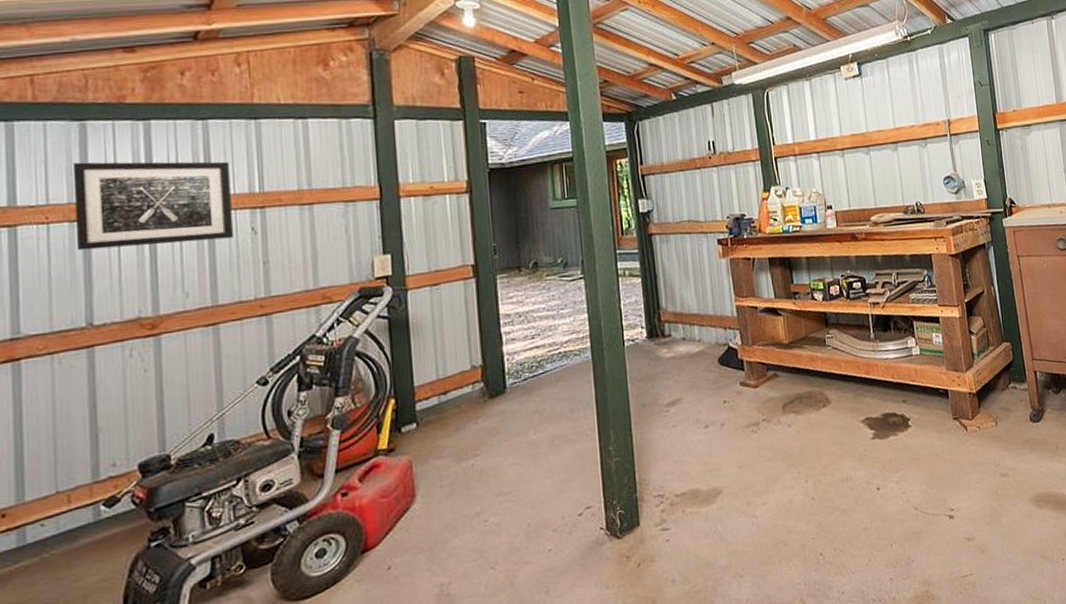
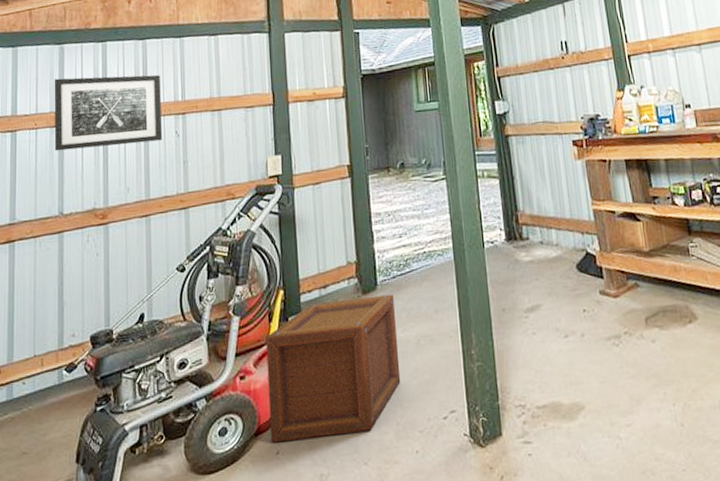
wooden crate: none [373,396,532,559] -> present [266,294,401,443]

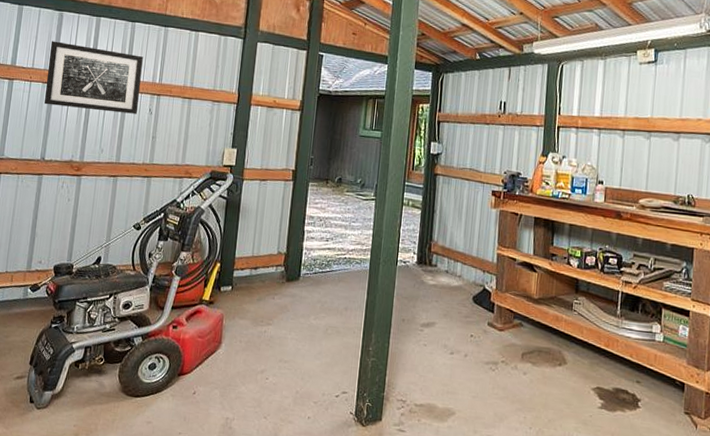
wooden crate: present [266,294,401,443] -> none [190,280,312,392]

